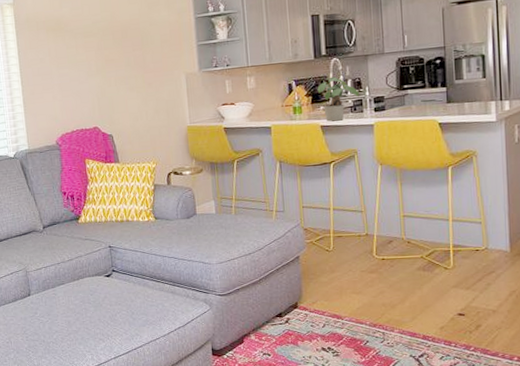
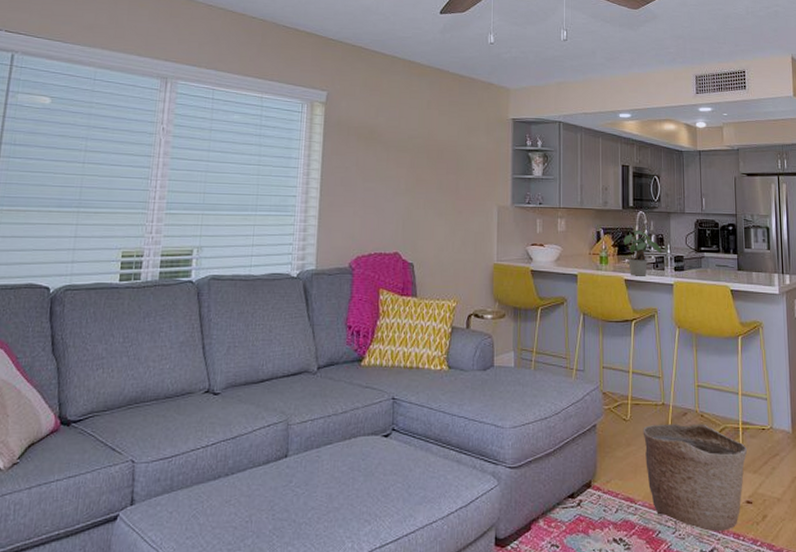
basket: none [346,249,460,340] -> present [643,423,748,531]

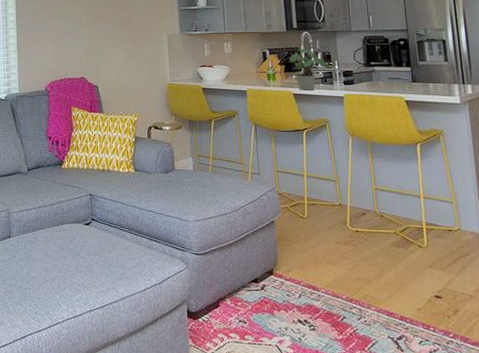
basket: present [643,423,748,531] -> none [321,222,434,321]

